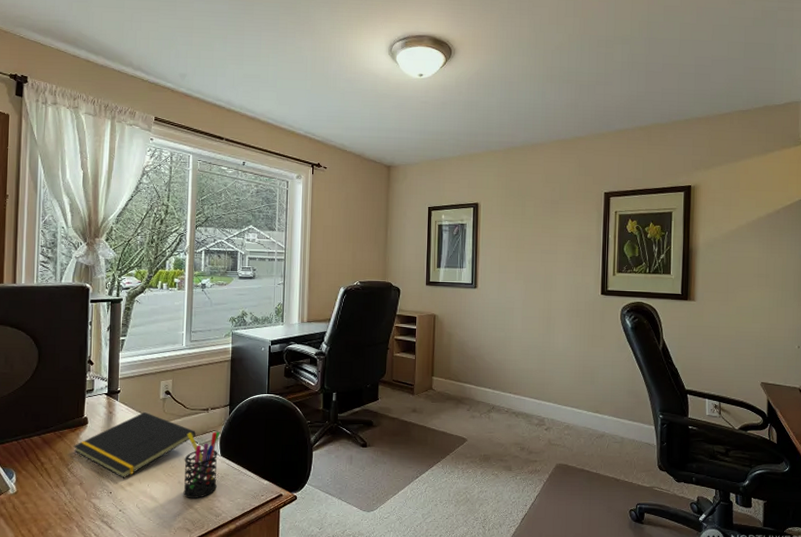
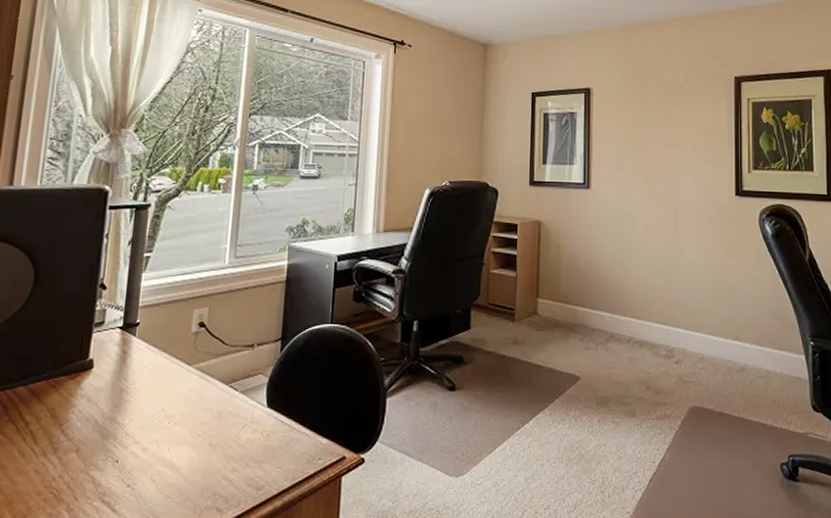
notepad: present [73,411,196,478] -> none [70,350,236,441]
pen holder: present [183,431,221,499] -> none [215,374,269,467]

